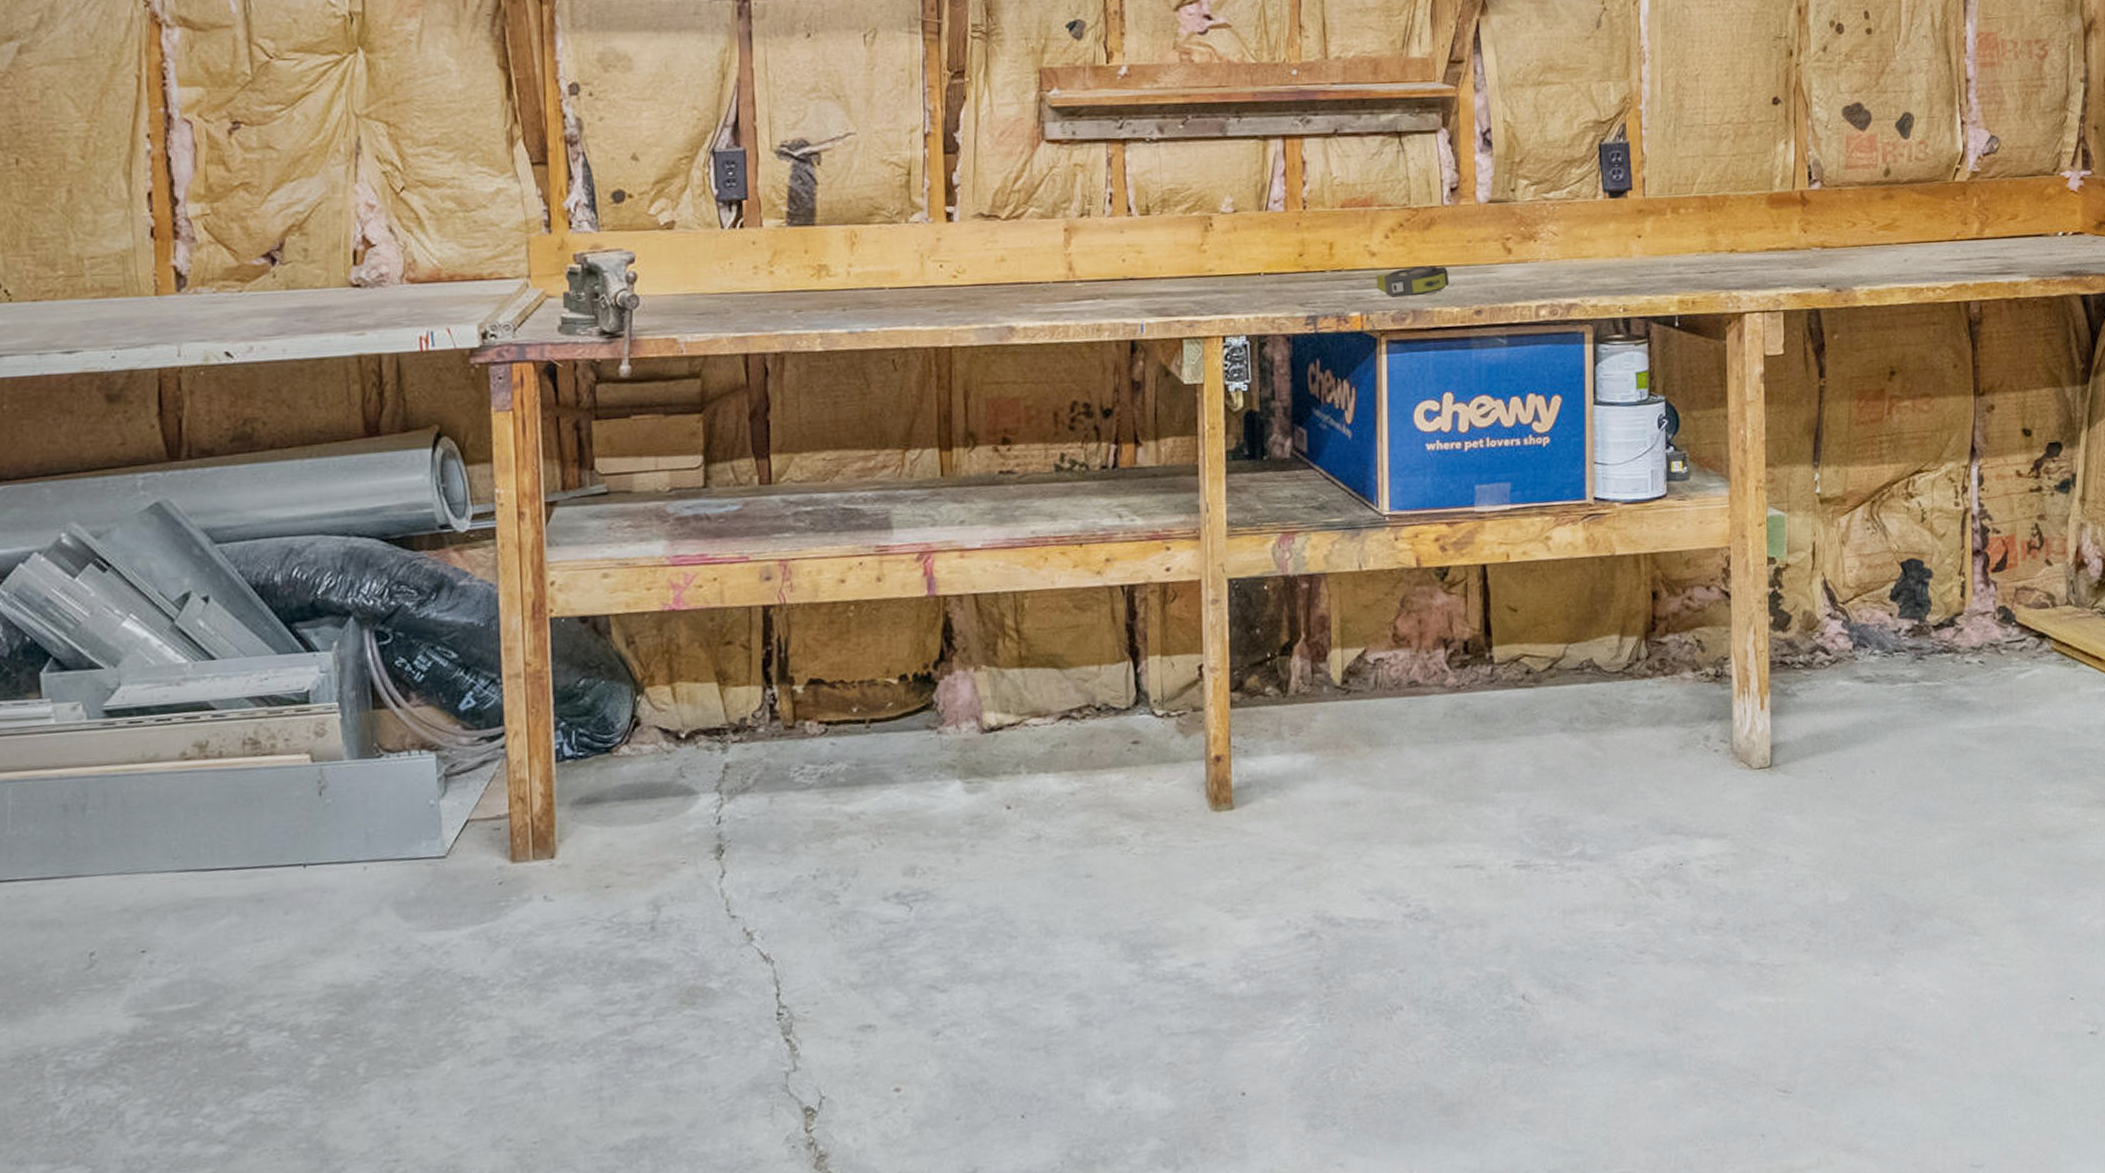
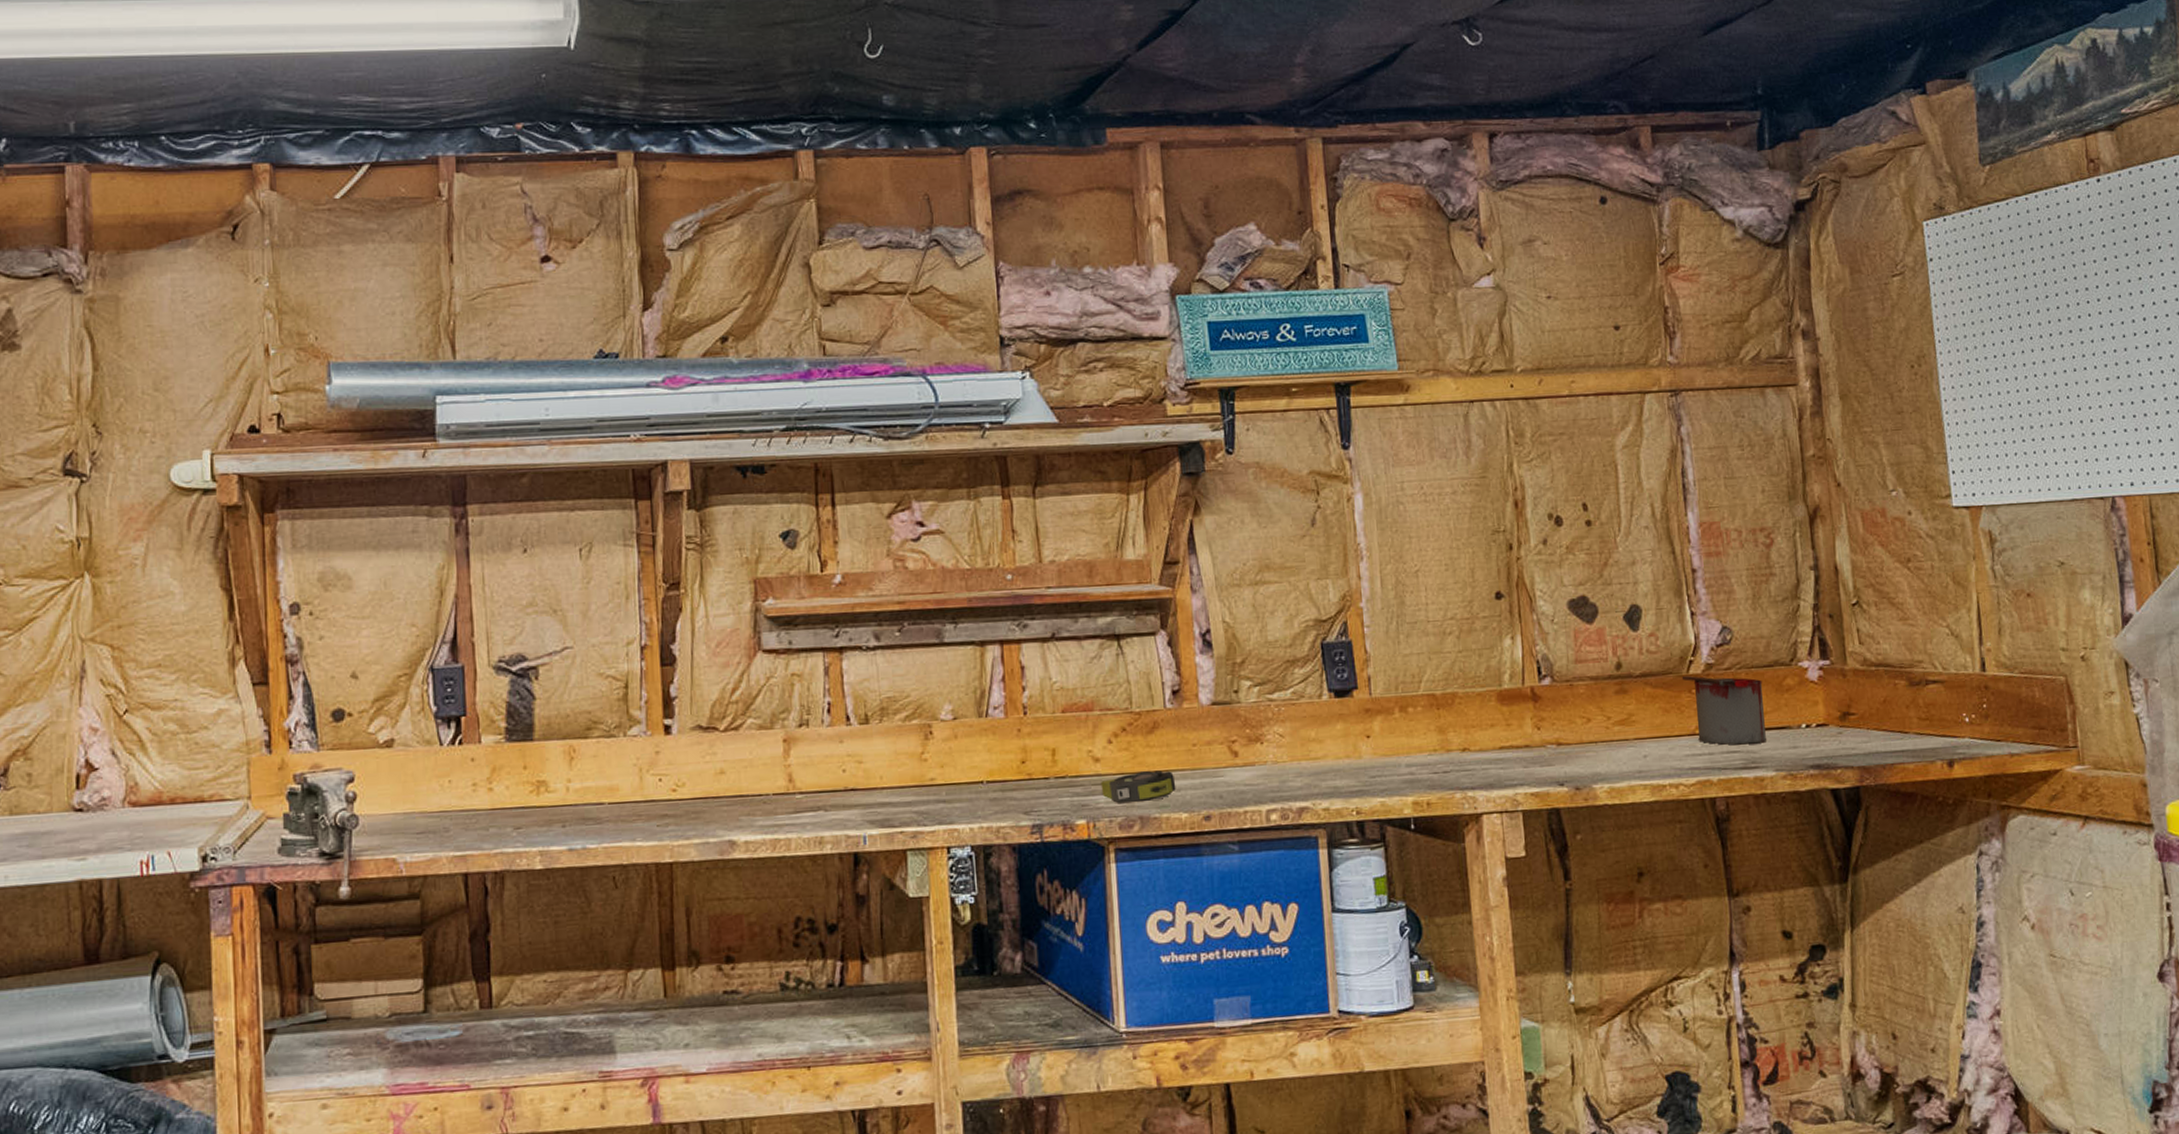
paint can: none [1947,183,2024,251] -> present [1681,676,1768,745]

